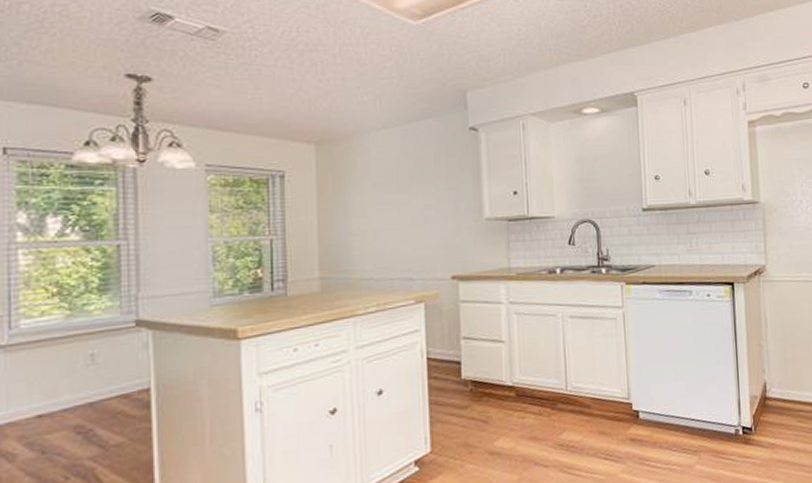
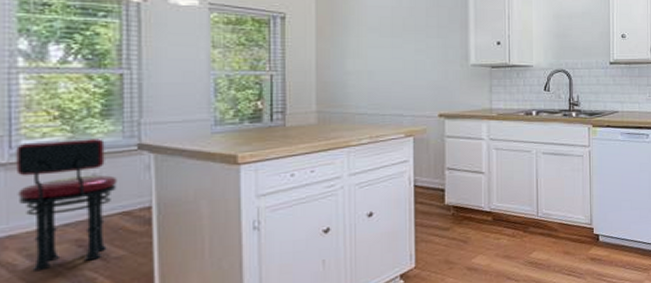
stool: none [15,315,116,462] -> present [16,138,118,272]

